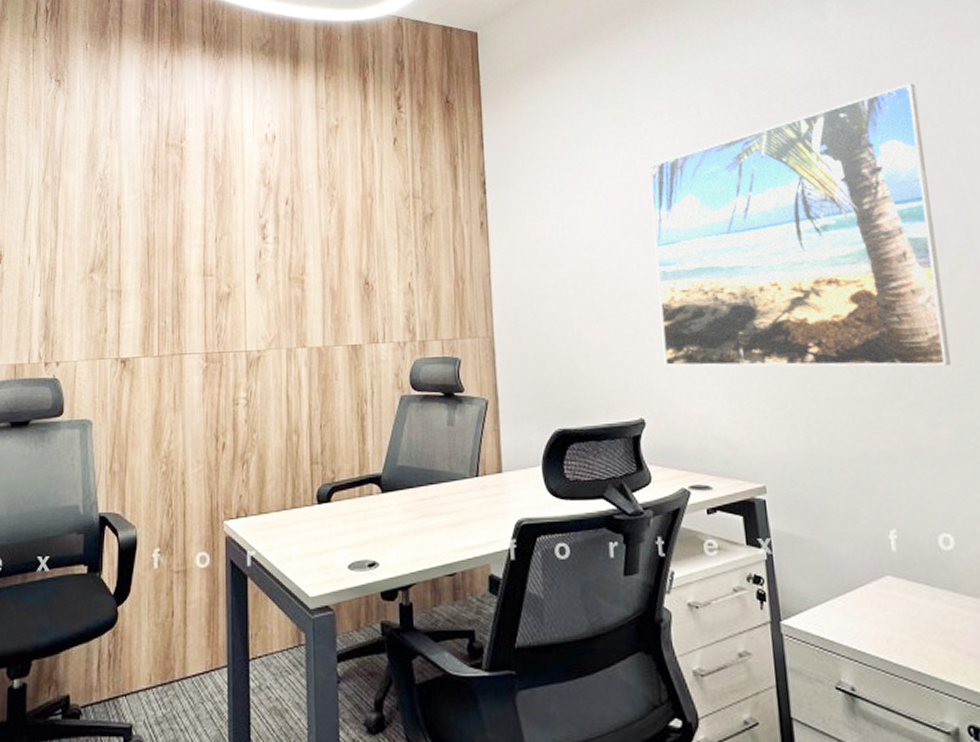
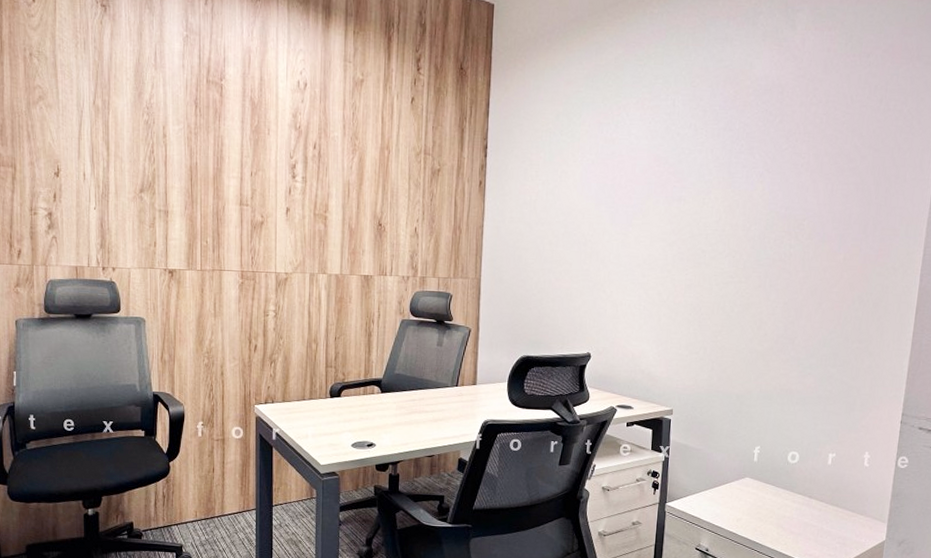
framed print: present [649,84,952,367] -> none [612,97,855,331]

